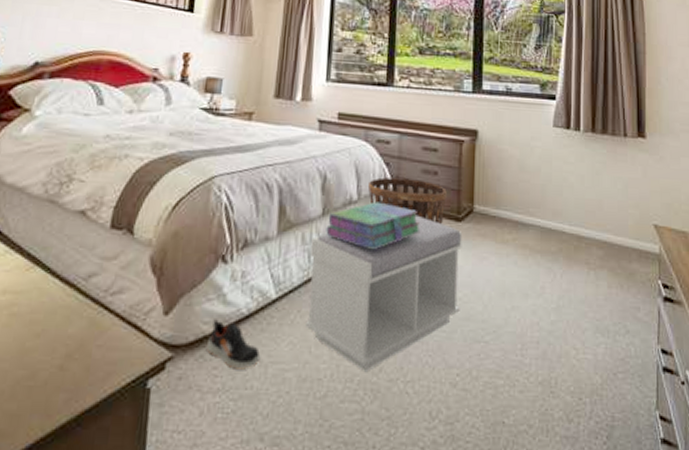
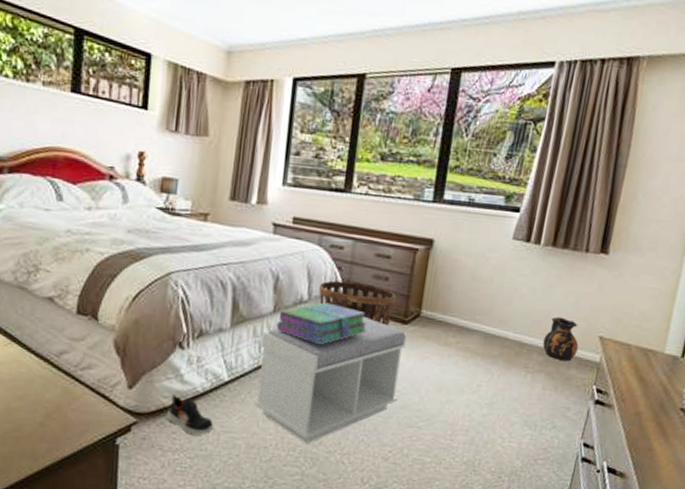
ceramic jug: none [600,205,635,254] -> present [542,317,579,362]

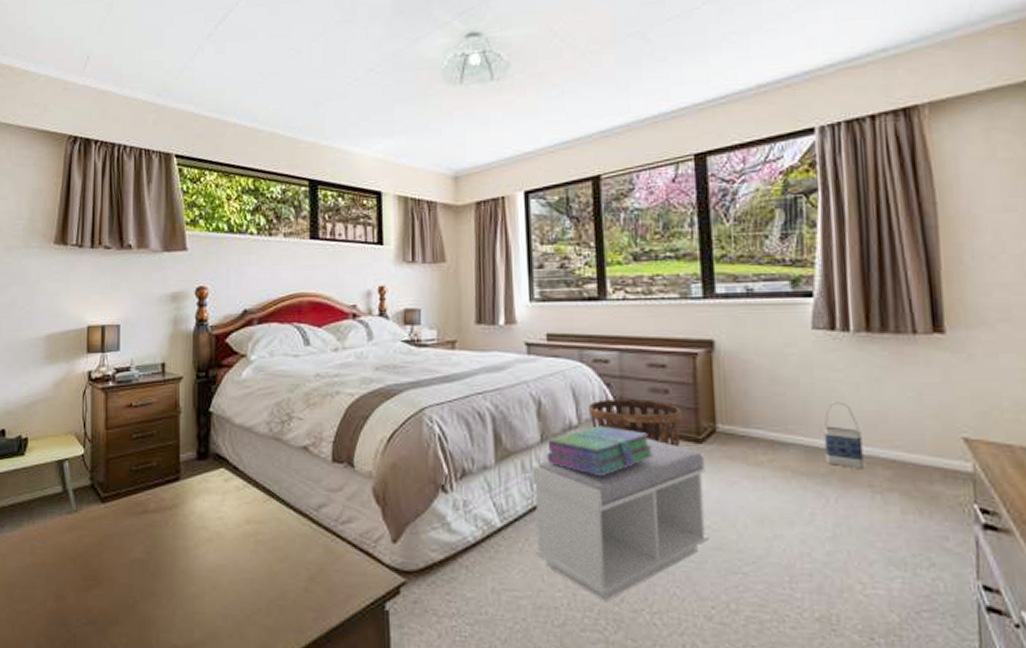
shoe: present [167,394,214,436] -> none [438,547,492,596]
bag: none [498,300,530,355] -> present [823,401,864,470]
ceramic jug: present [542,317,579,362] -> none [885,417,938,475]

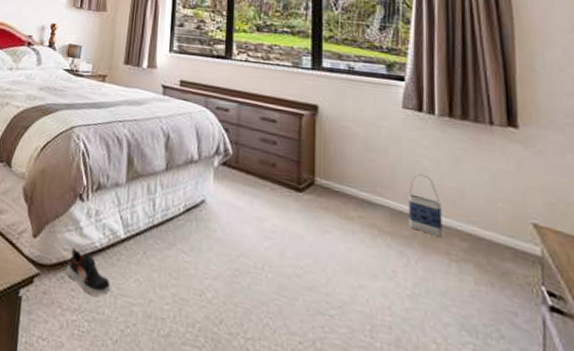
shoe: none [438,547,492,596] -> present [67,248,111,296]
bench: present [532,437,709,601] -> none [150,180,303,321]
stack of books: present [546,425,654,477] -> none [169,163,260,208]
basket: present [587,399,682,448] -> none [207,141,286,193]

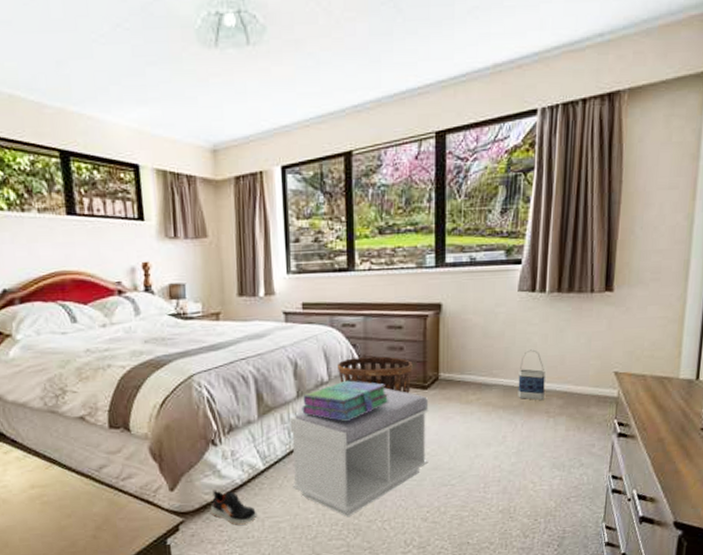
bench: none [150,180,303,321] -> present [290,387,429,517]
stack of books: none [169,163,260,208] -> present [302,380,389,422]
basket: none [207,141,286,193] -> present [336,356,413,394]

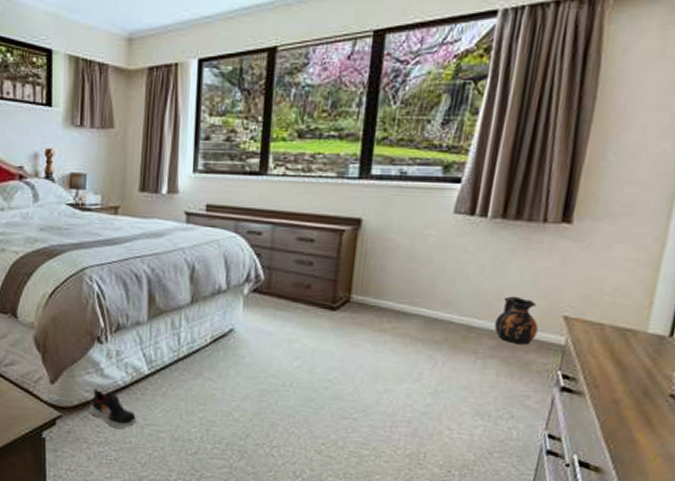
bench: present [290,387,429,517] -> none [177,303,337,436]
stack of books: present [302,380,389,422] -> none [195,291,292,335]
basket: present [336,356,413,394] -> none [237,268,322,314]
bag: present [518,349,545,401] -> none [441,280,478,339]
ceramic jug: none [560,359,595,401] -> present [494,296,539,345]

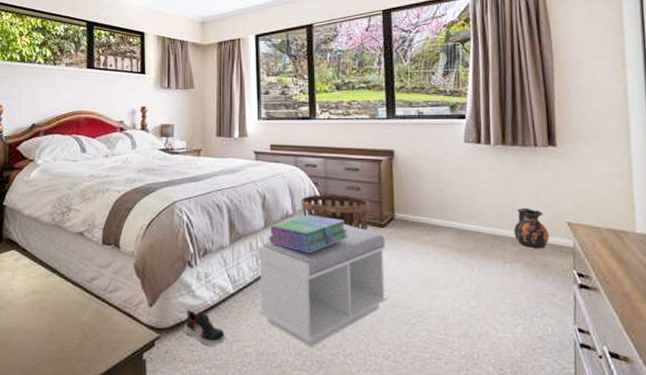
bench: none [177,303,337,436] -> present [258,223,388,347]
stack of books: none [195,291,292,335] -> present [269,215,349,253]
basket: none [237,268,322,314] -> present [300,195,370,231]

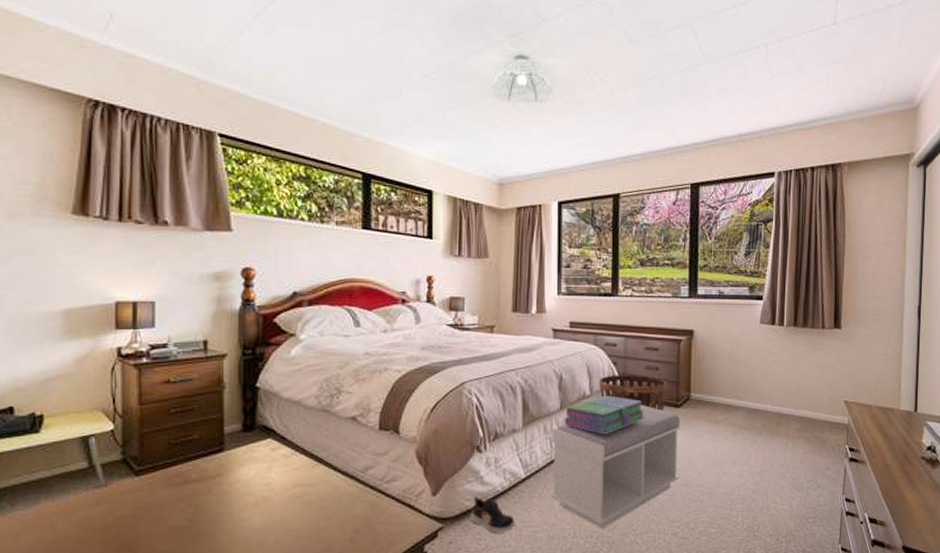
ceramic jug: present [514,208,549,249] -> none [798,387,828,426]

